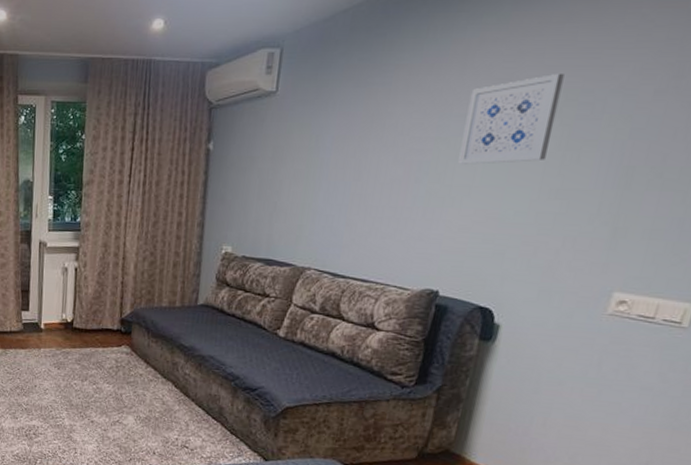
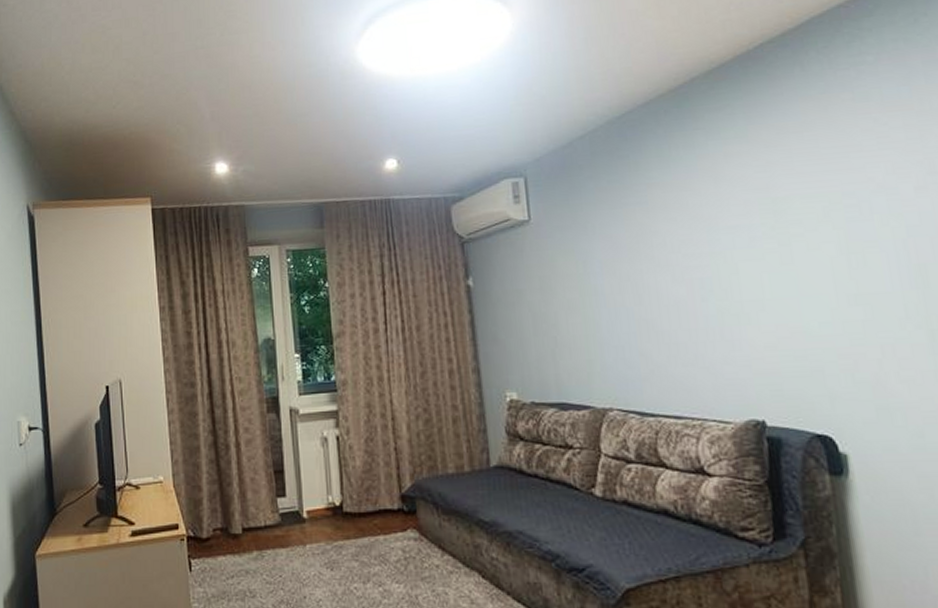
wall art: present [458,73,564,165] -> none [731,178,831,278]

